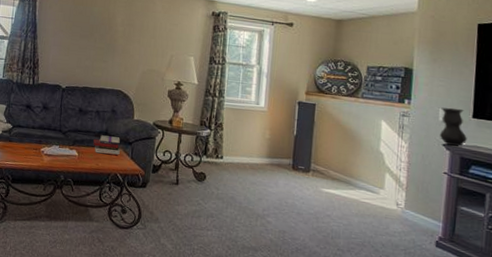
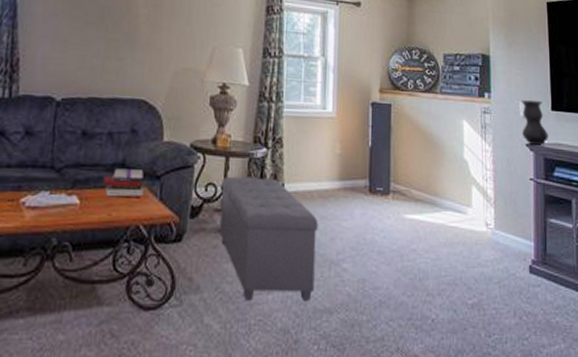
ottoman: none [173,147,249,240] -> present [220,176,318,301]

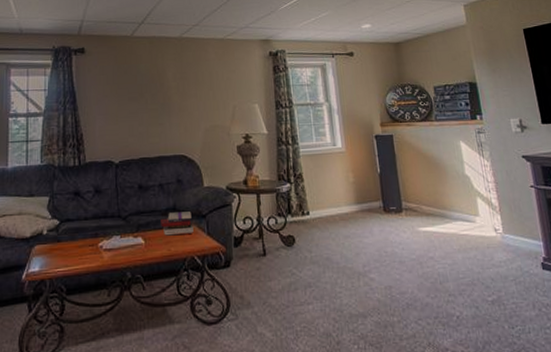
ottoman: present [220,176,318,301] -> none [256,208,348,311]
vase: present [521,99,548,145] -> none [511,116,543,156]

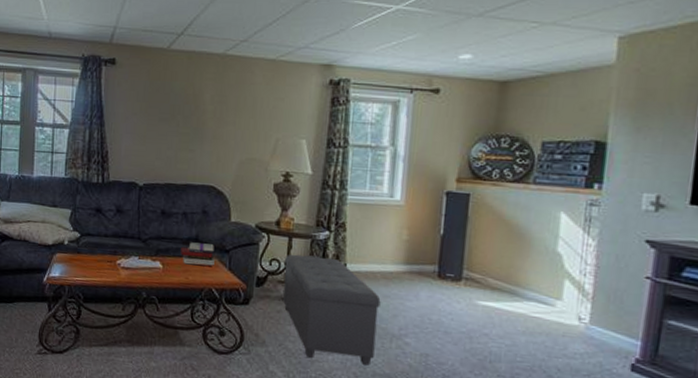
ottoman: none [256,208,348,311] -> present [283,254,381,366]

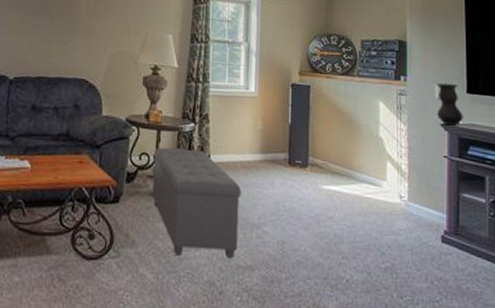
books: present [181,242,215,267] -> none [50,138,86,164]
vase: none [642,192,681,243] -> present [436,83,463,126]

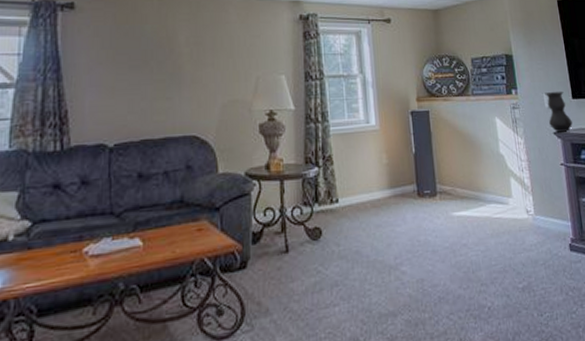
ottoman: present [152,147,241,258] -> none [279,195,377,315]

